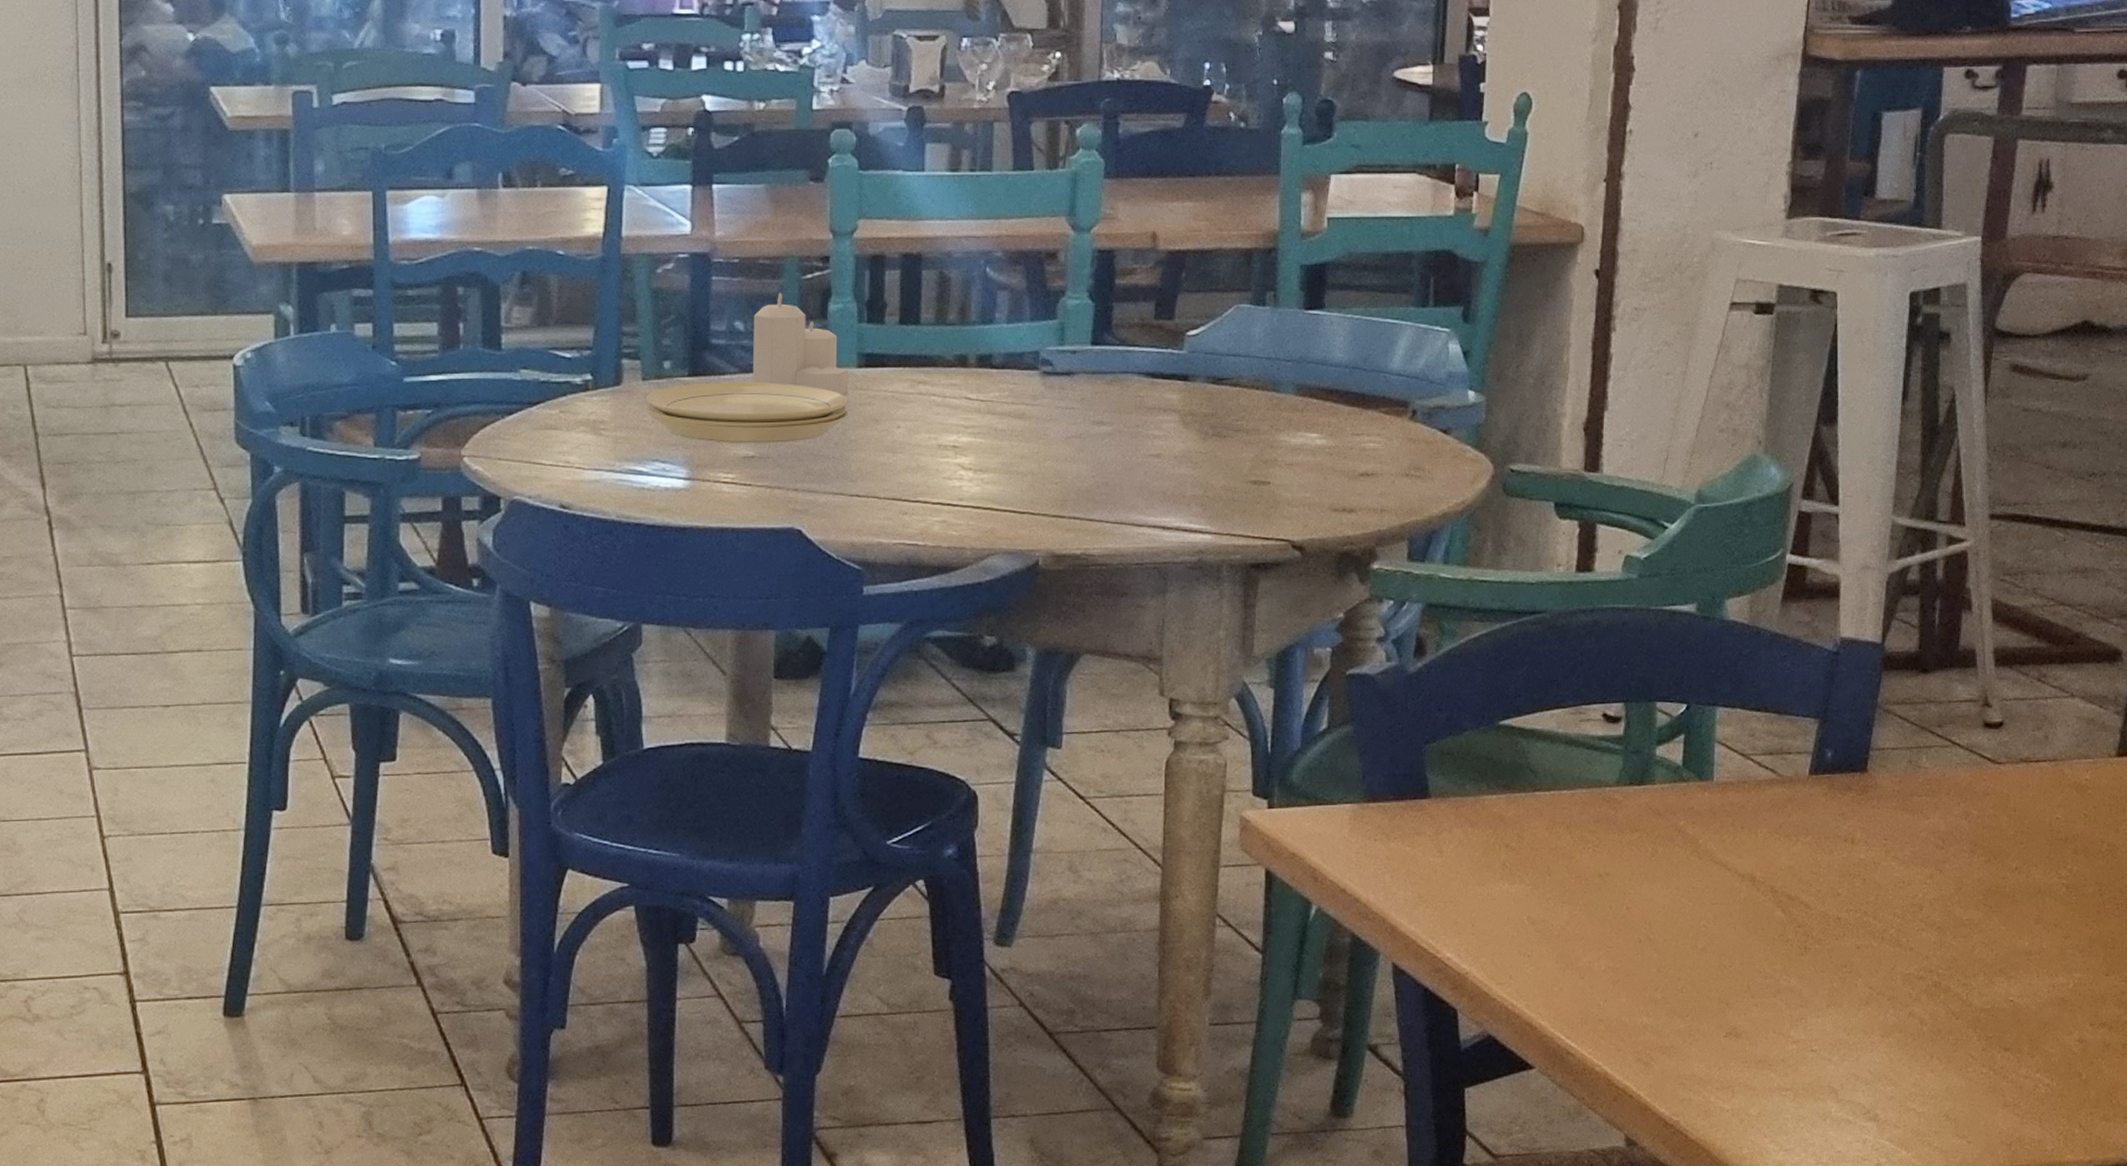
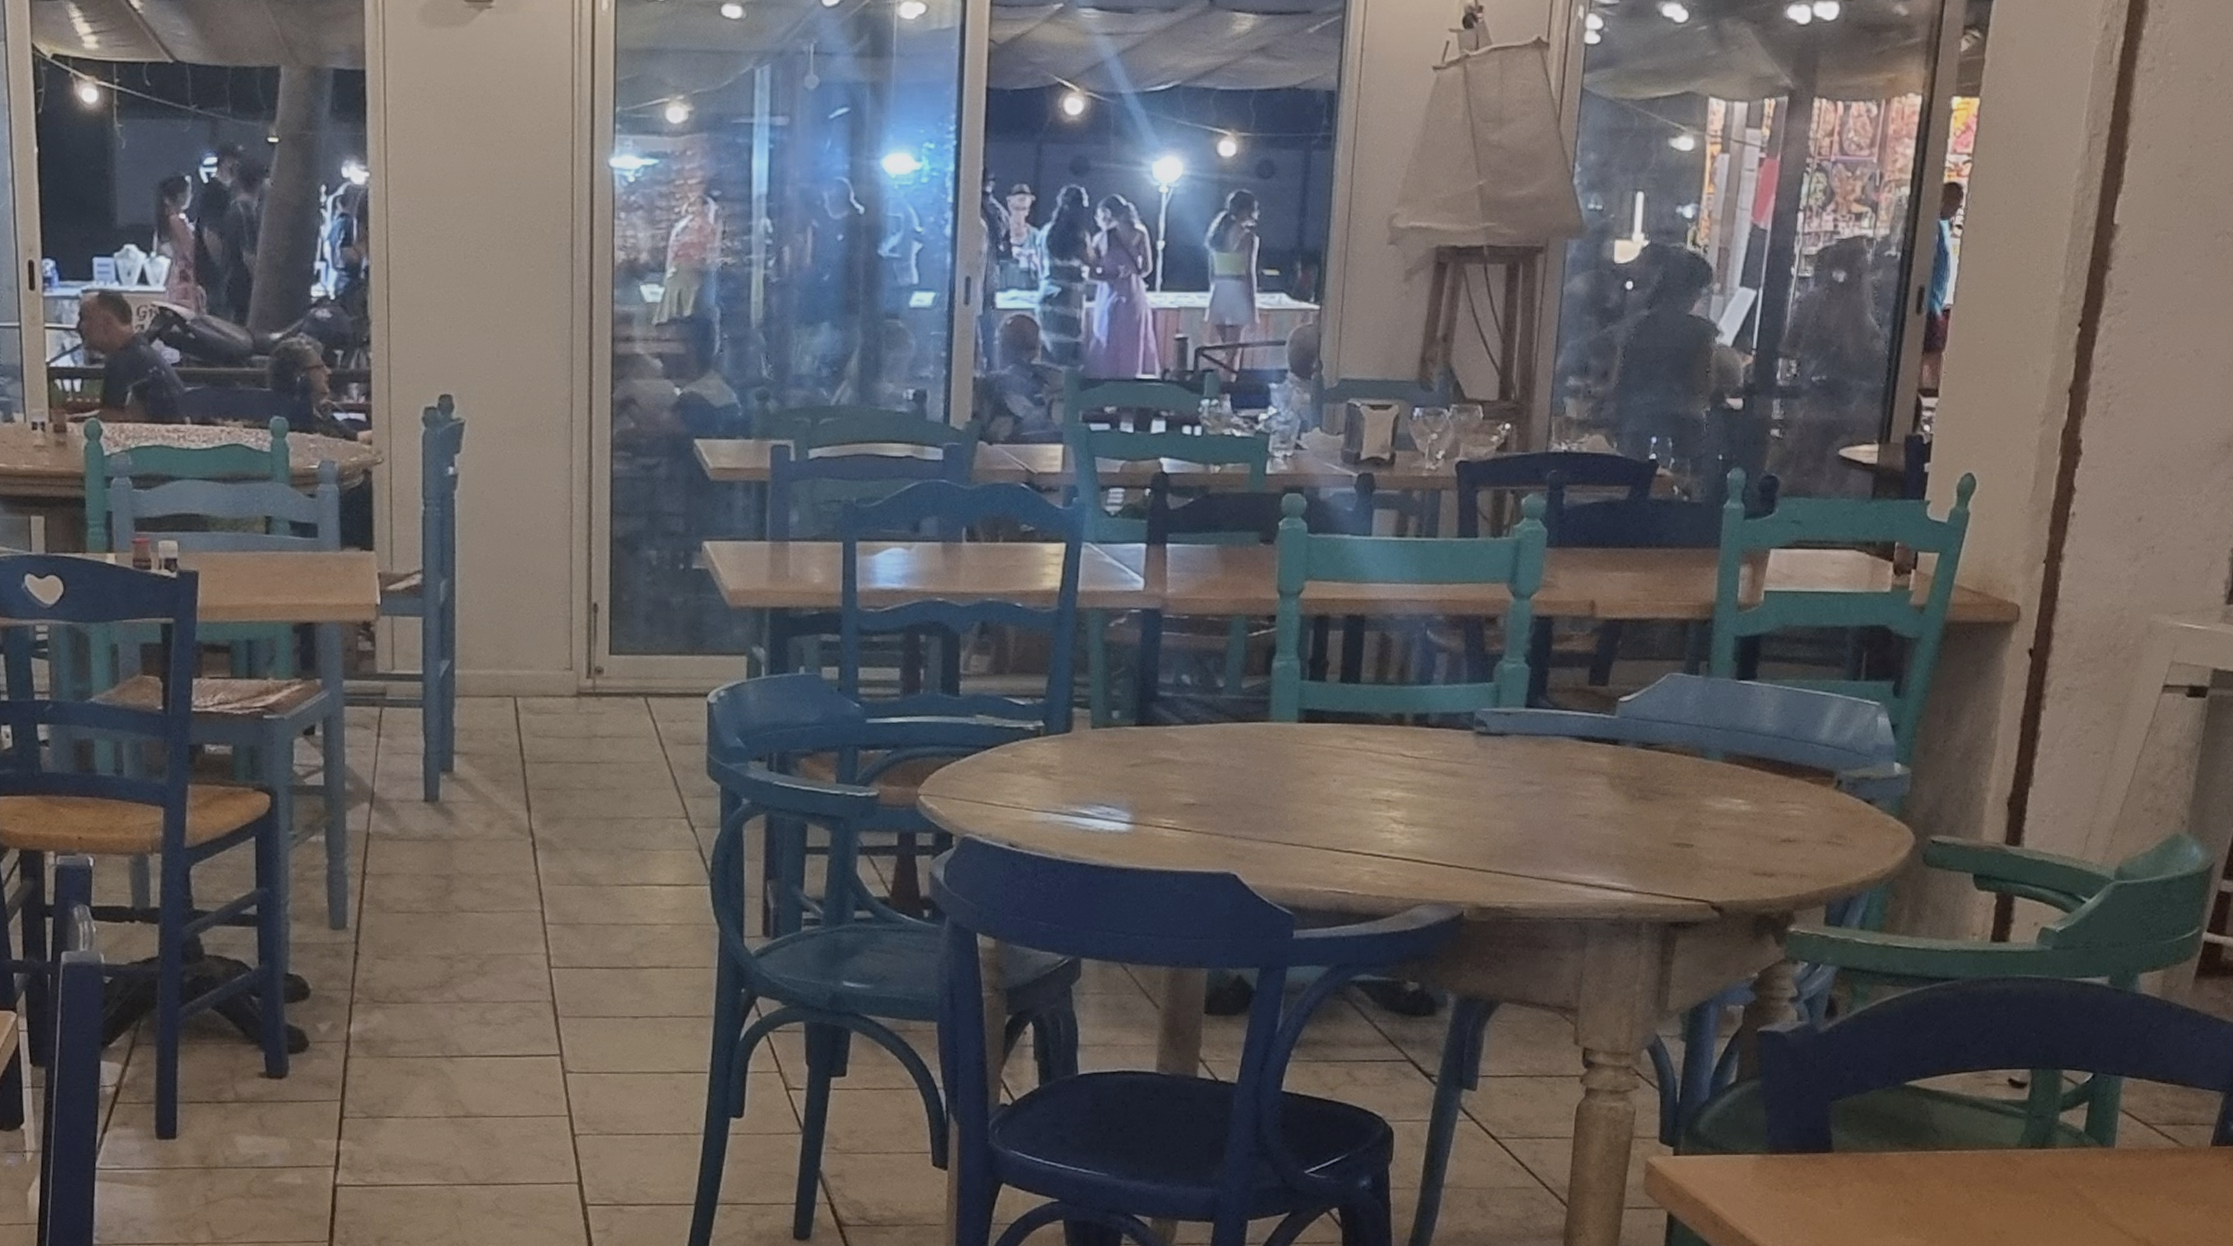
plate: present [646,382,848,444] -> none [1093,732,1287,792]
candle: present [752,292,848,397] -> none [1196,648,1289,750]

